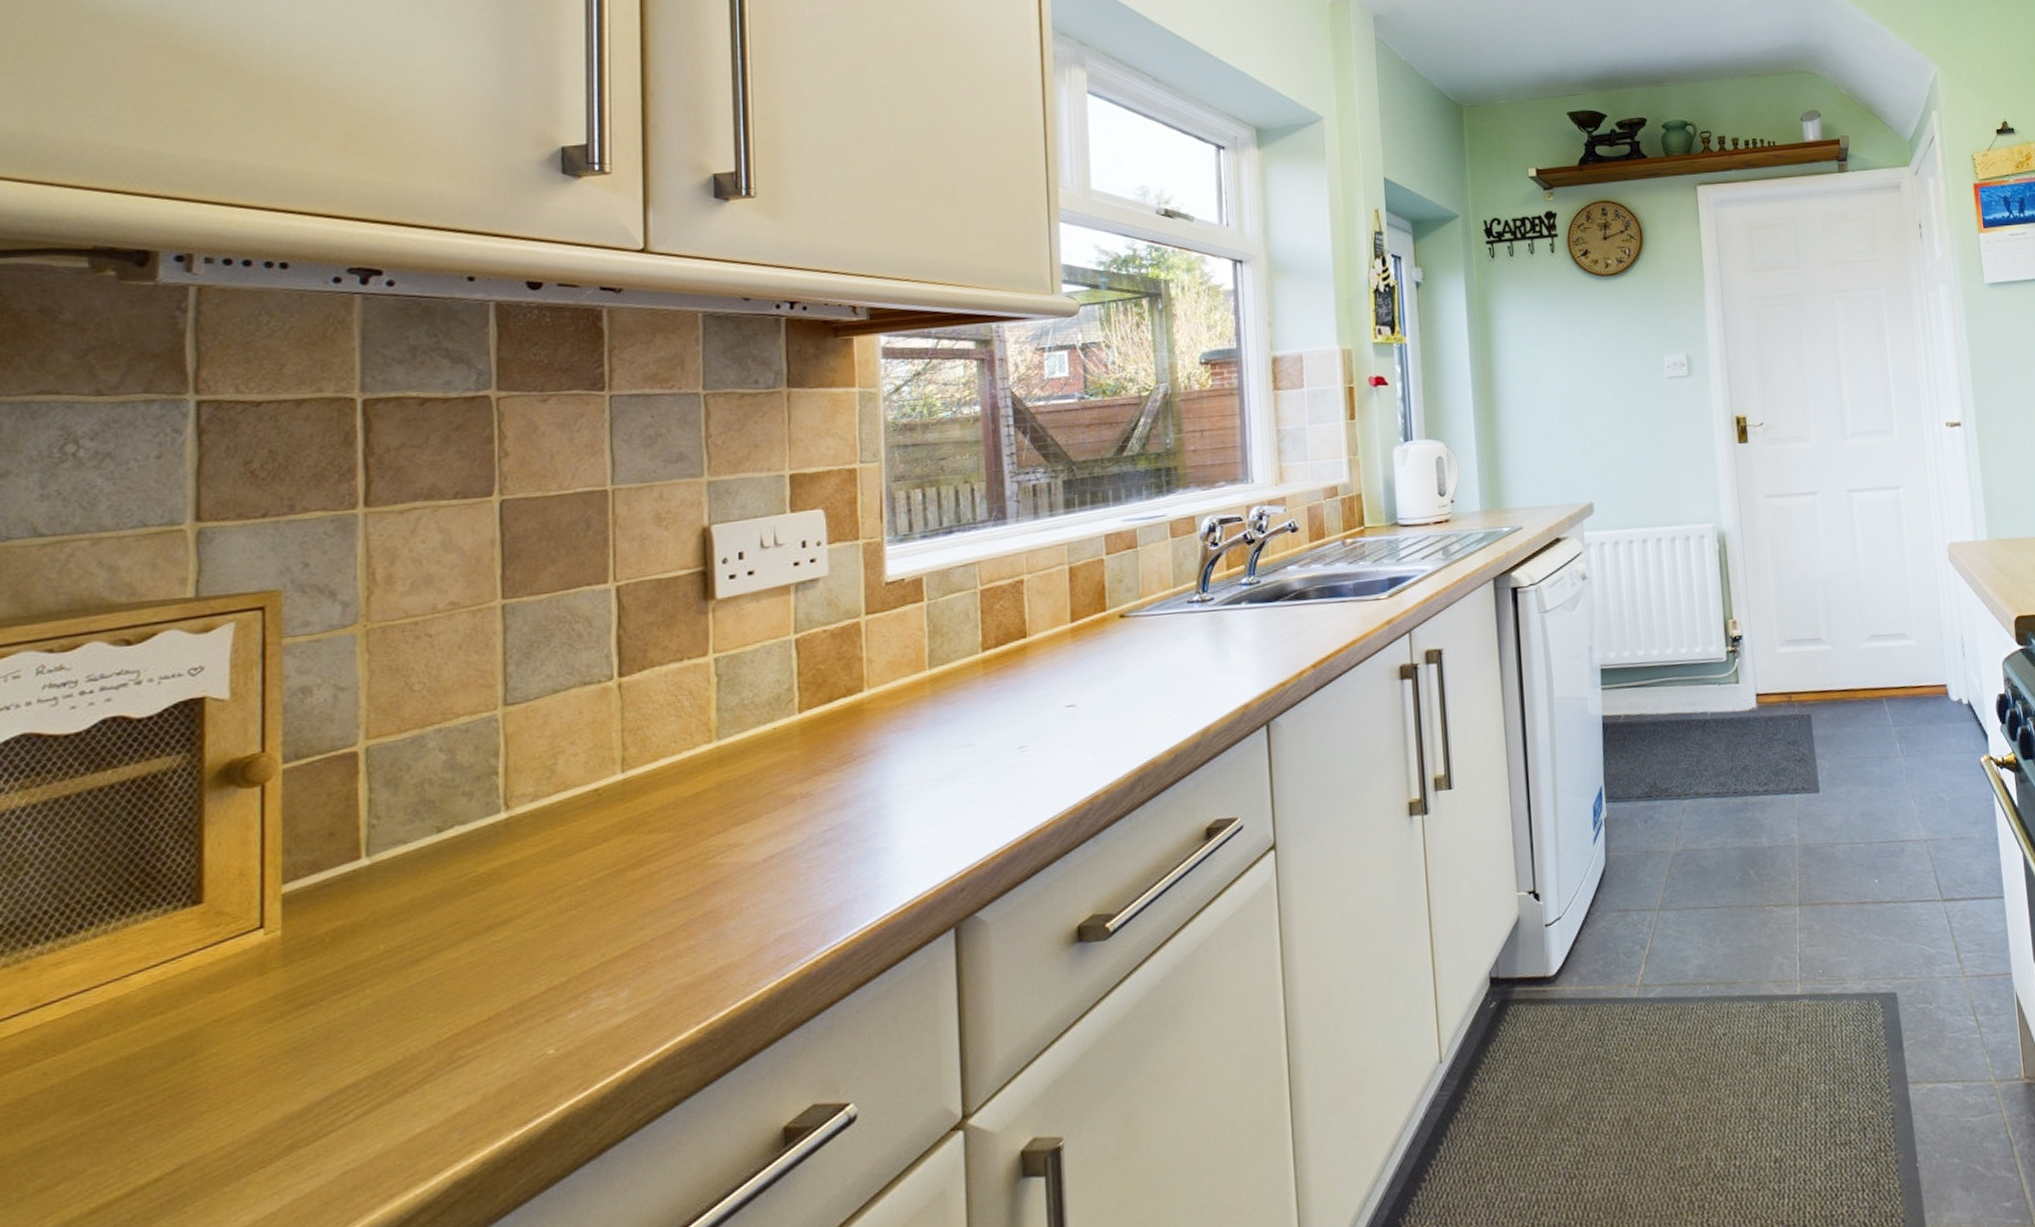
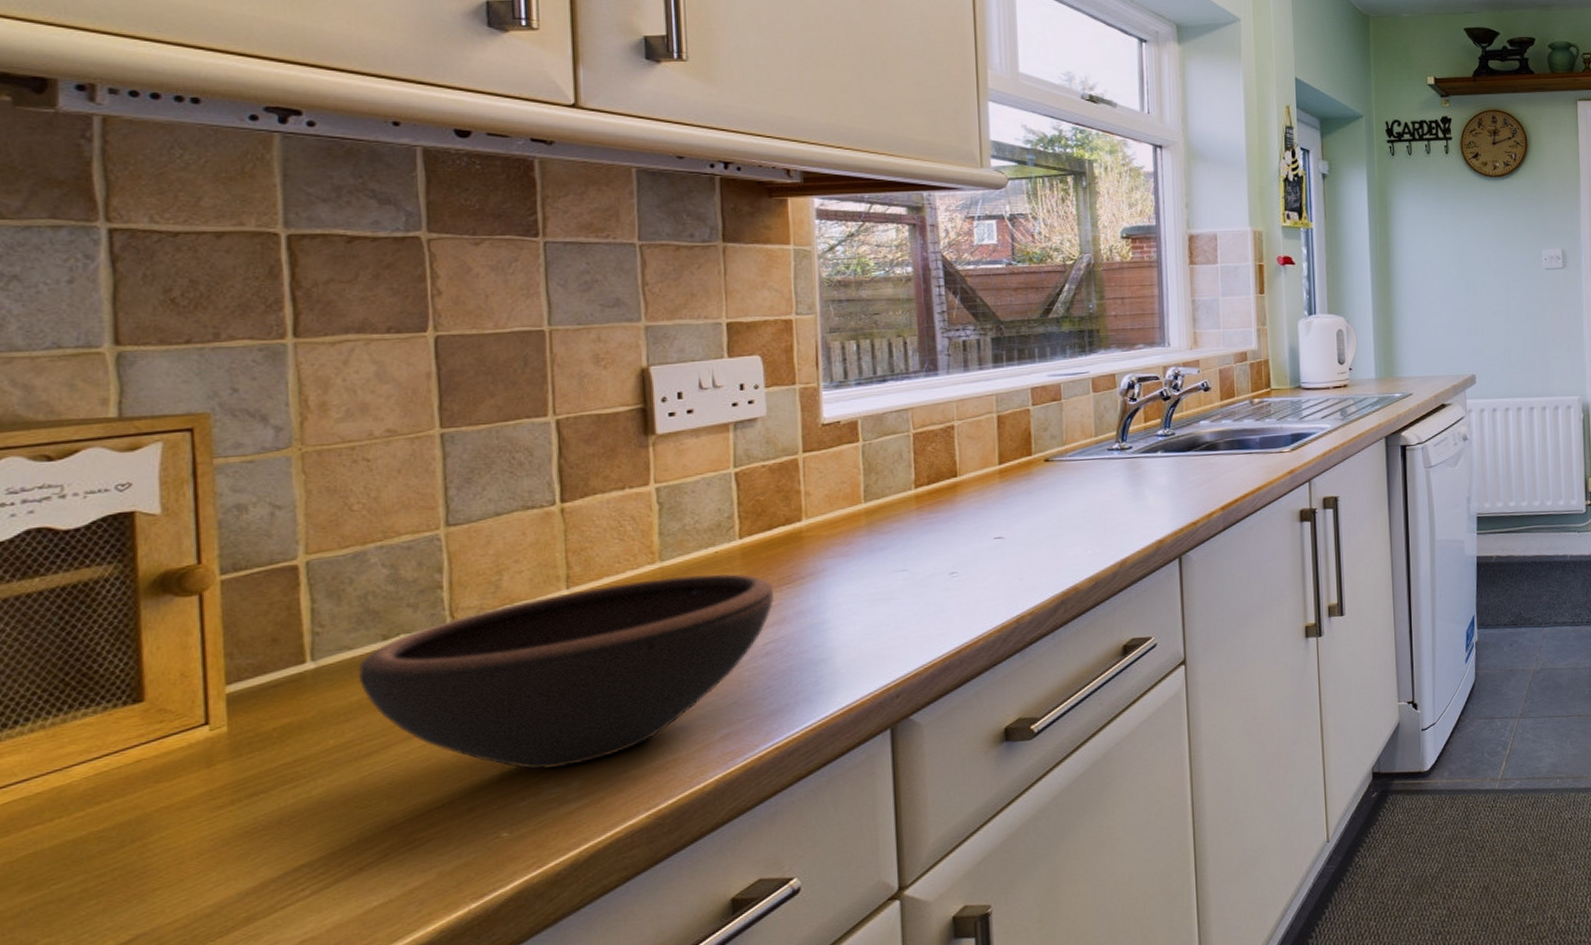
bowl: none [411,752,834,977] -> present [357,573,775,770]

